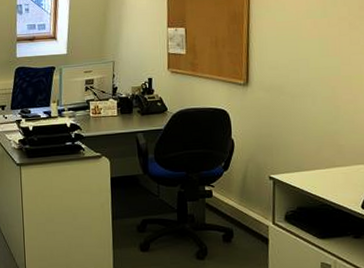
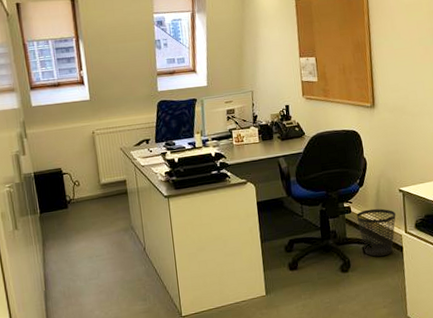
wastebasket: none [218,195,264,247] -> present [356,208,396,257]

